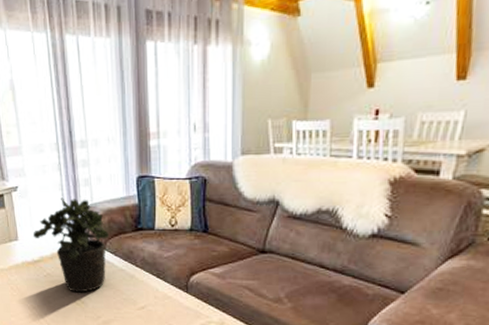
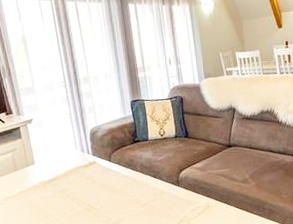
potted plant: present [32,197,110,293] -> none [47,123,113,202]

